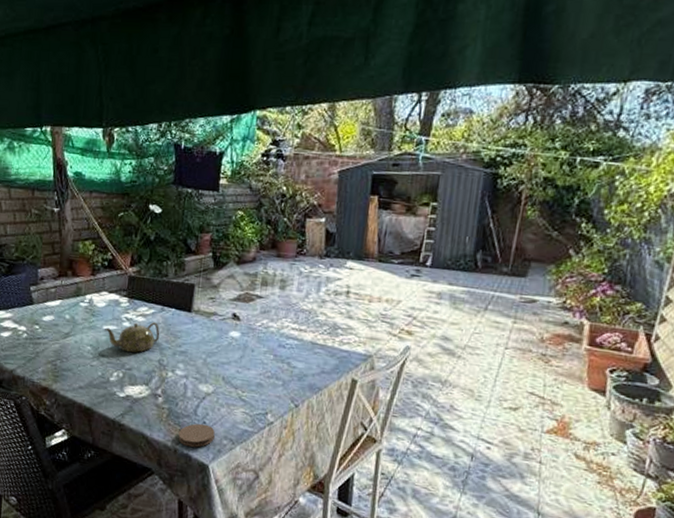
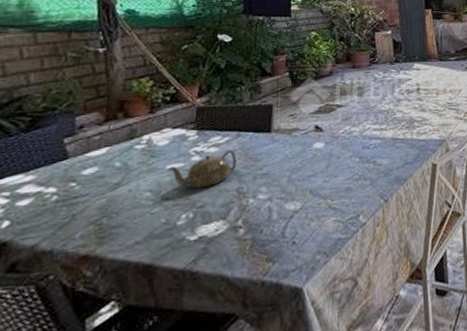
coaster: present [178,423,215,448] -> none [265,244,307,275]

